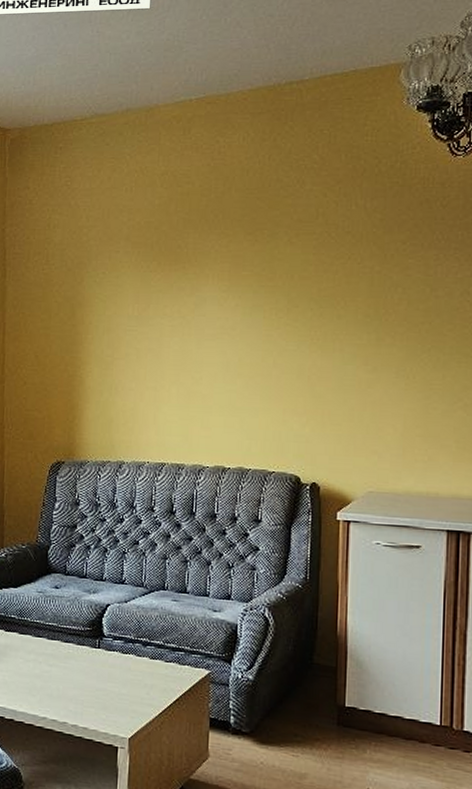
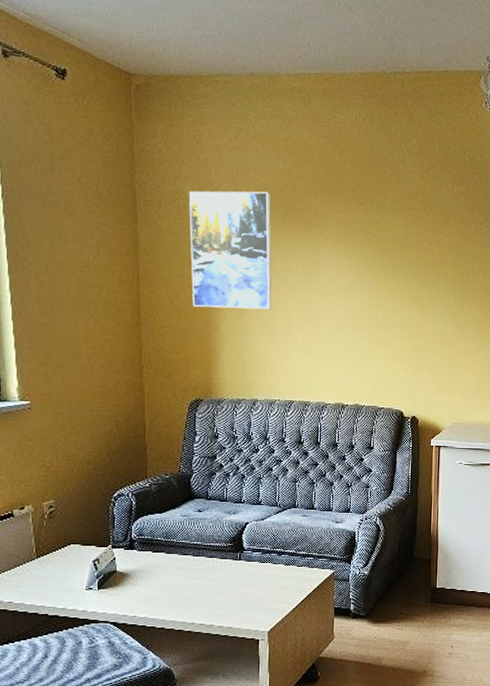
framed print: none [57,231,145,361] -> present [189,190,272,310]

